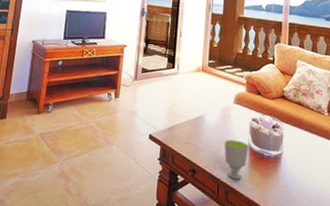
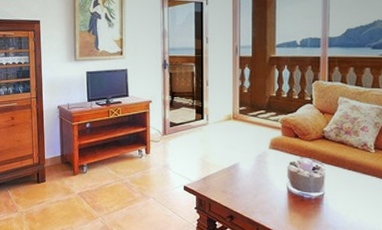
cup: present [224,139,249,180] -> none [261,184,288,223]

